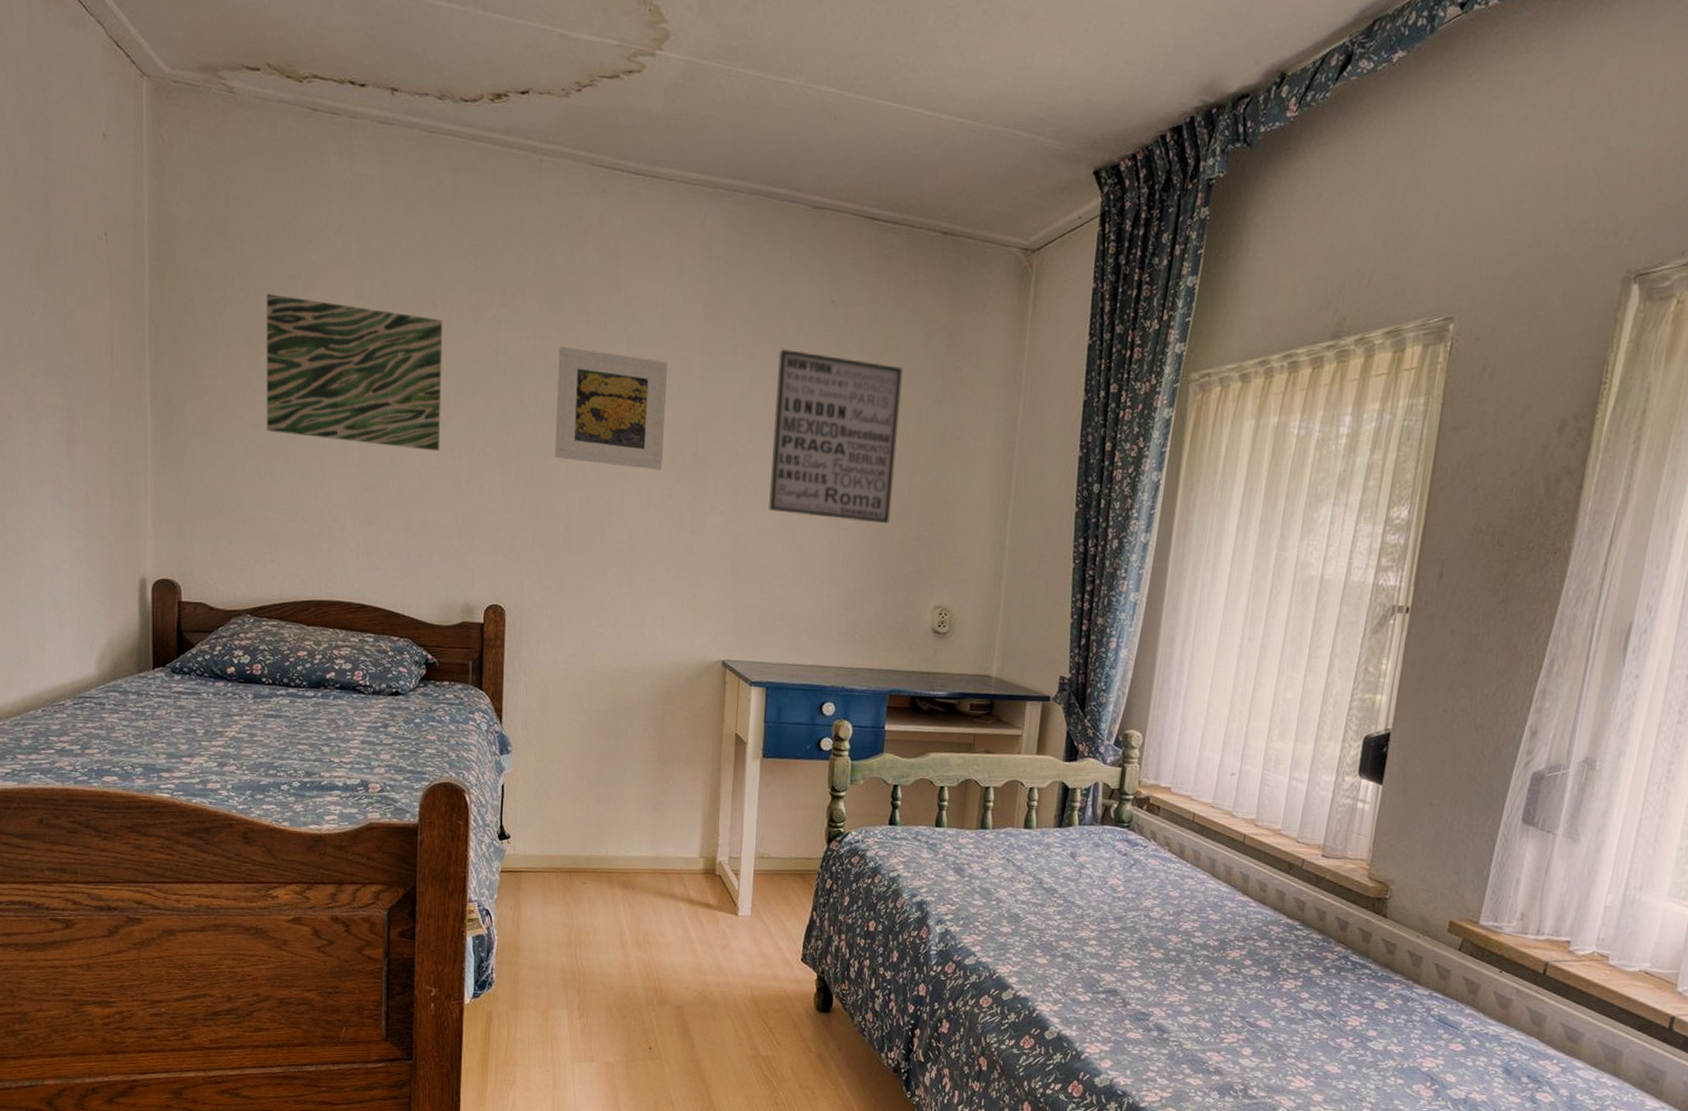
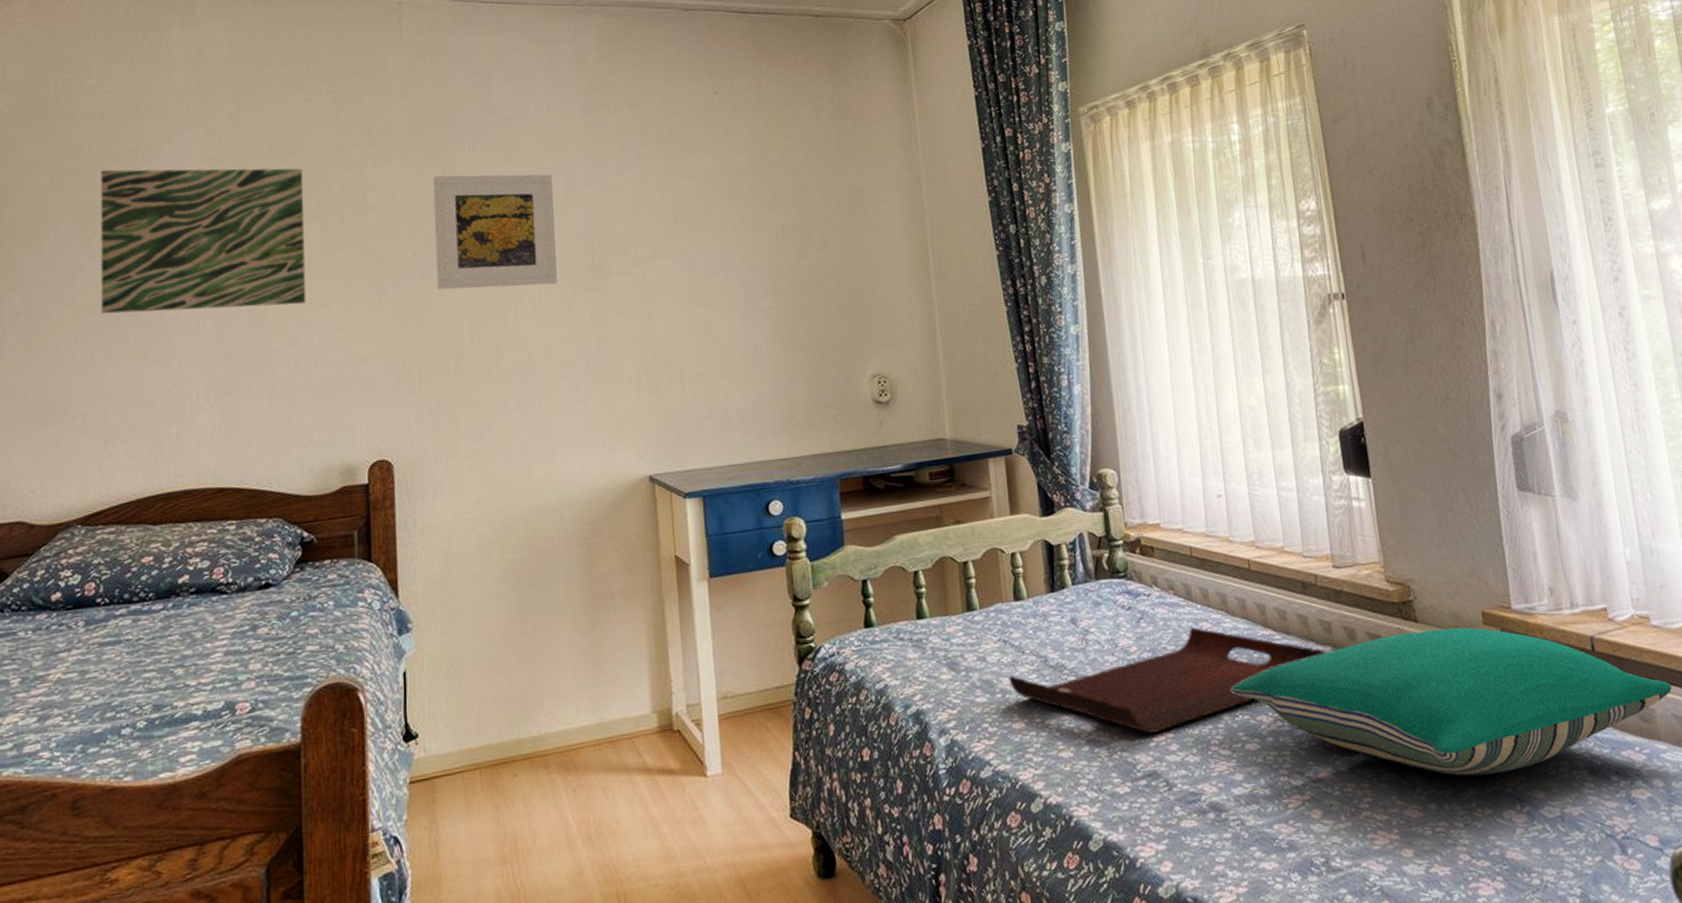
wall art: present [768,349,903,524] -> none [667,143,809,306]
serving tray: none [1005,881,1292,960] -> present [1009,627,1324,734]
pillow: none [1199,923,1608,1055] -> present [1231,627,1673,776]

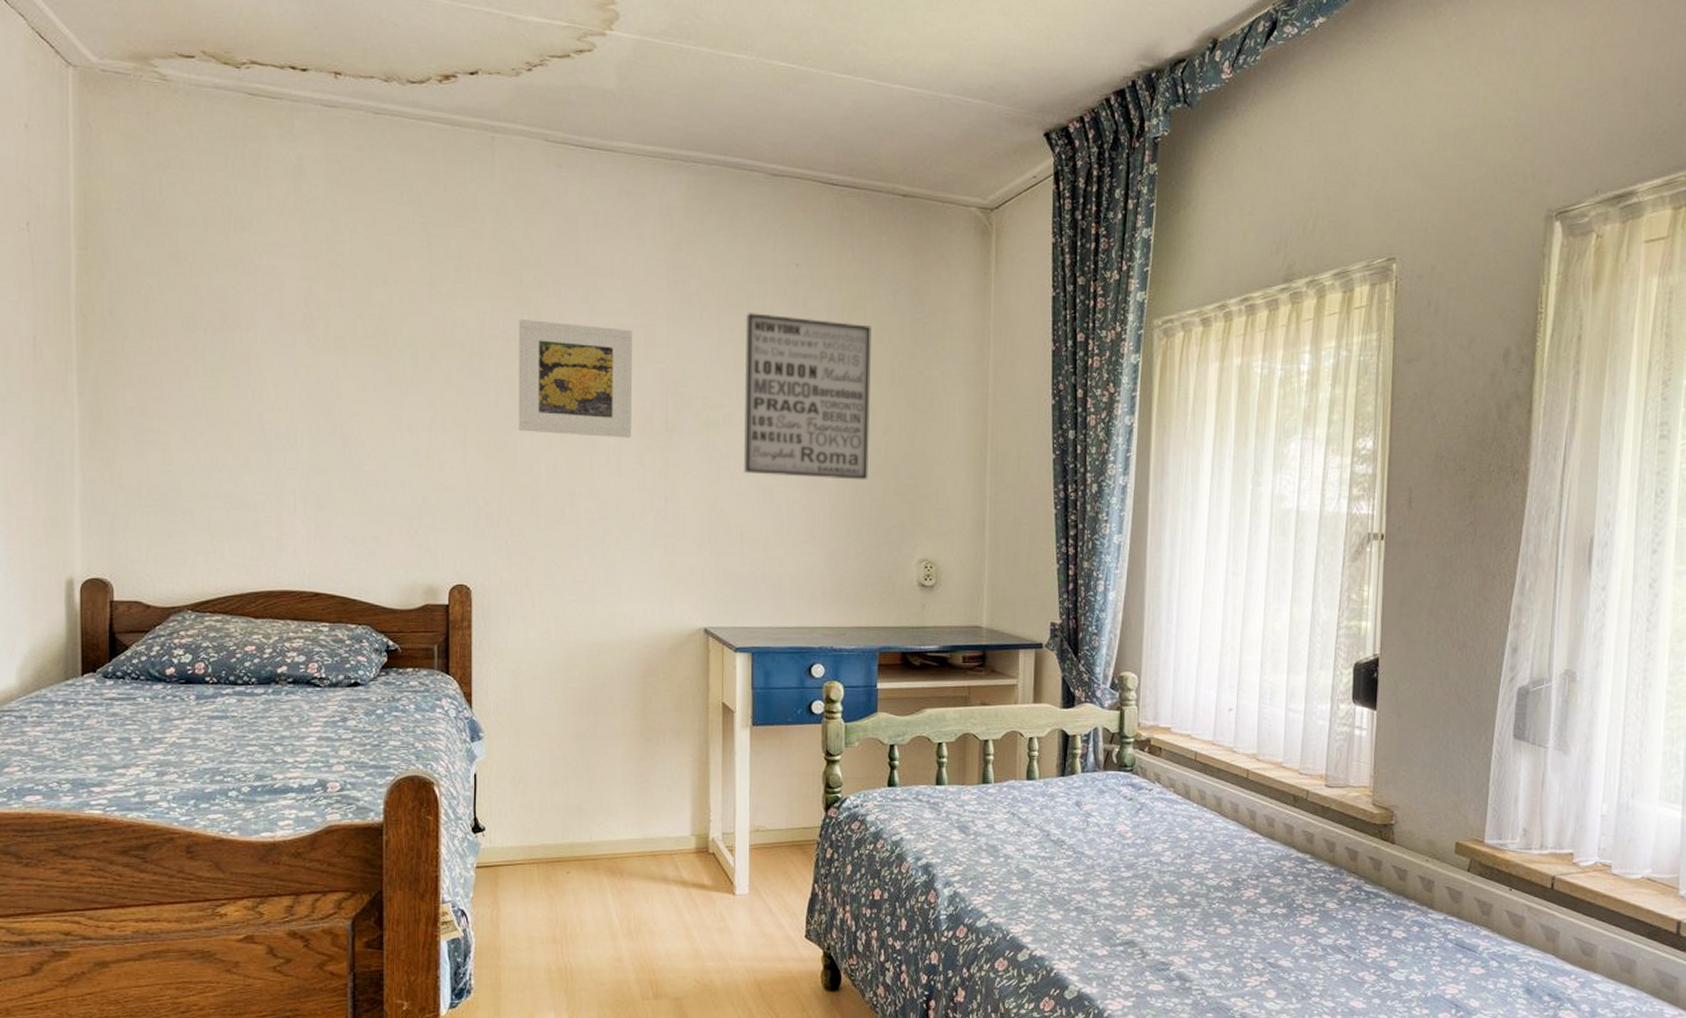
wall art: present [100,168,307,314] -> none [204,278,396,430]
wall art: none [667,143,809,306] -> present [743,313,871,481]
serving tray: present [1009,627,1324,734] -> none [1012,822,1303,908]
pillow: present [1231,627,1673,776] -> none [1212,852,1618,981]

